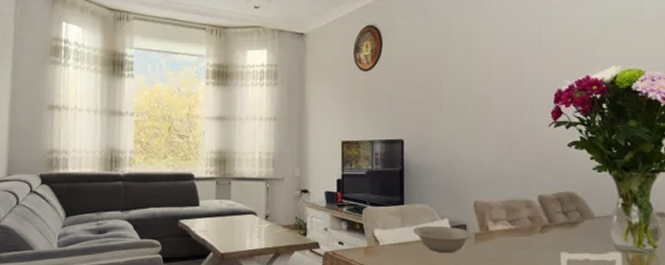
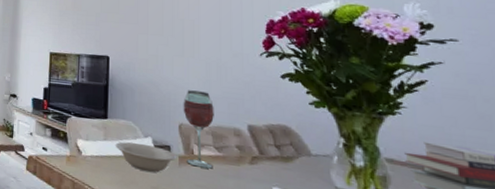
wineglass: none [477,167,507,242] -> present [183,90,214,169]

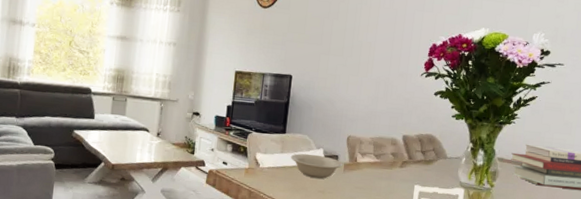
wineglass: present [183,90,214,169] -> none [350,106,378,173]

